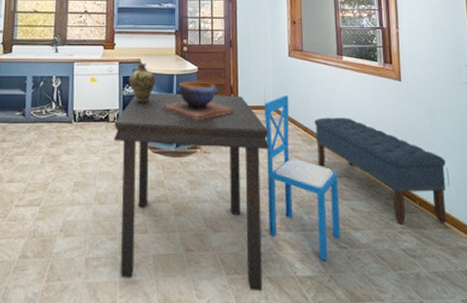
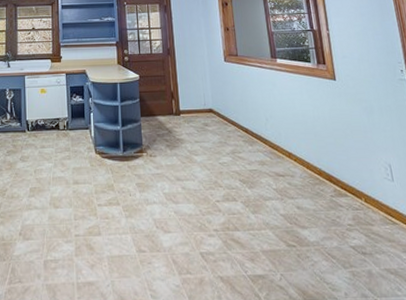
dining table: present [113,93,269,292] -> none [64,100,215,291]
jug: present [129,62,156,102] -> none [76,73,101,110]
decorative bowl: present [162,82,234,121] -> none [108,89,176,126]
dining chair: present [265,95,340,261] -> none [205,99,288,260]
bench: present [314,117,447,225] -> none [254,118,394,222]

